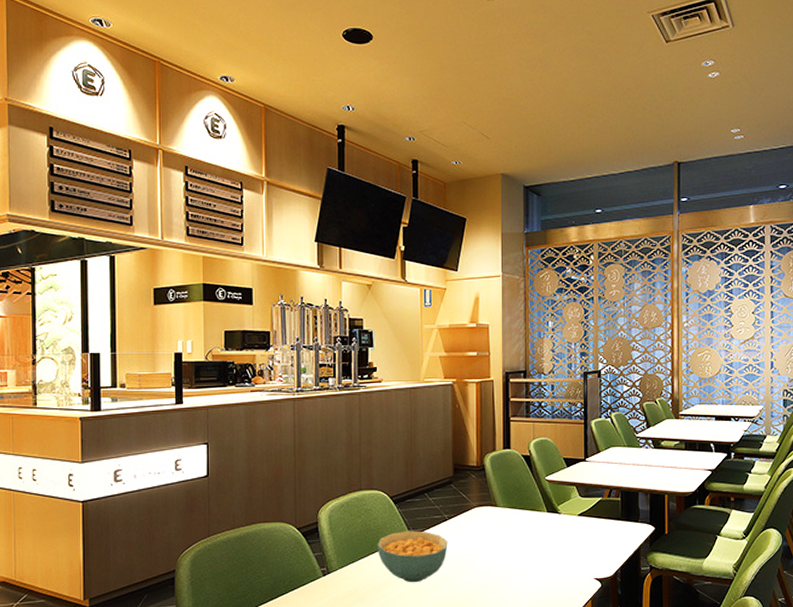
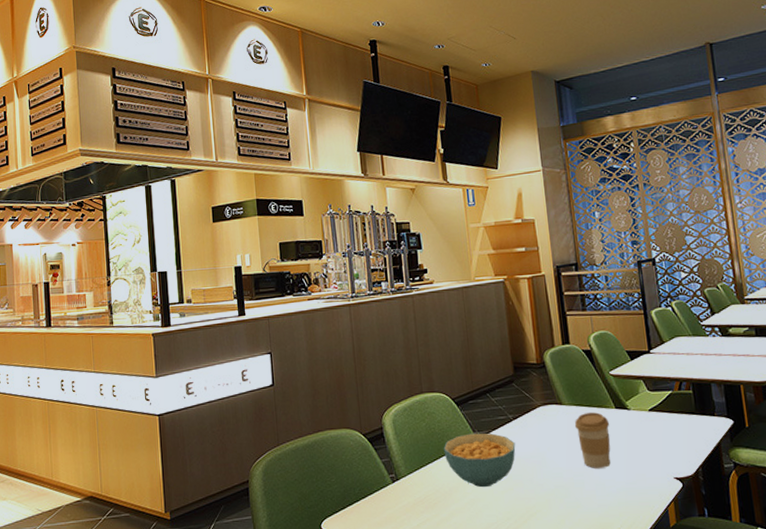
coffee cup: none [506,515,540,568] -> present [574,412,611,468]

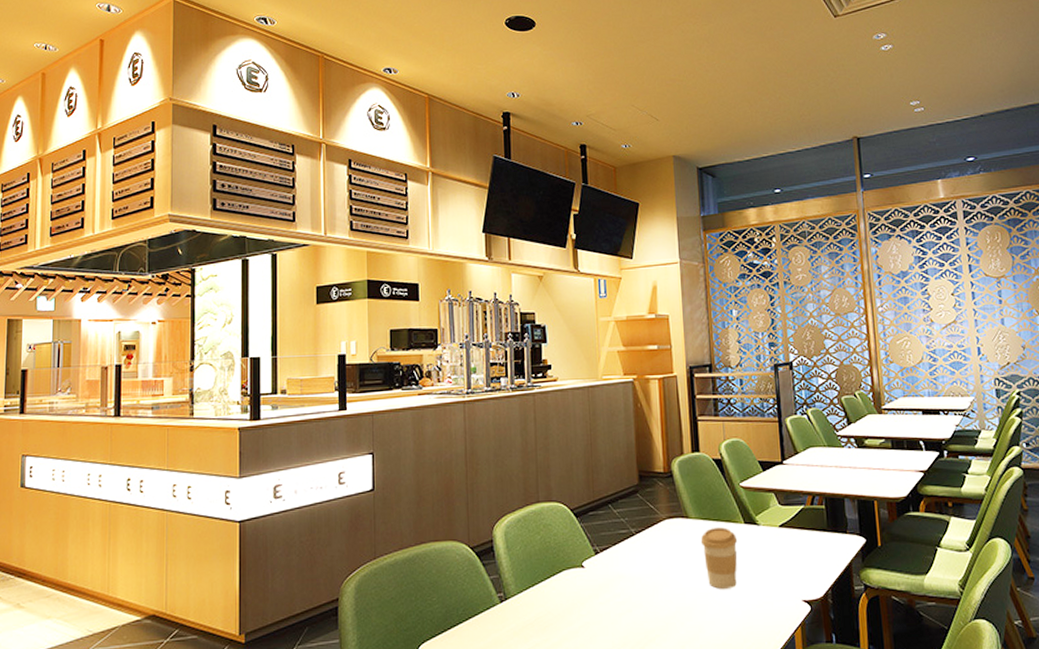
cereal bowl: present [443,433,516,488] -> none [558,548,637,609]

